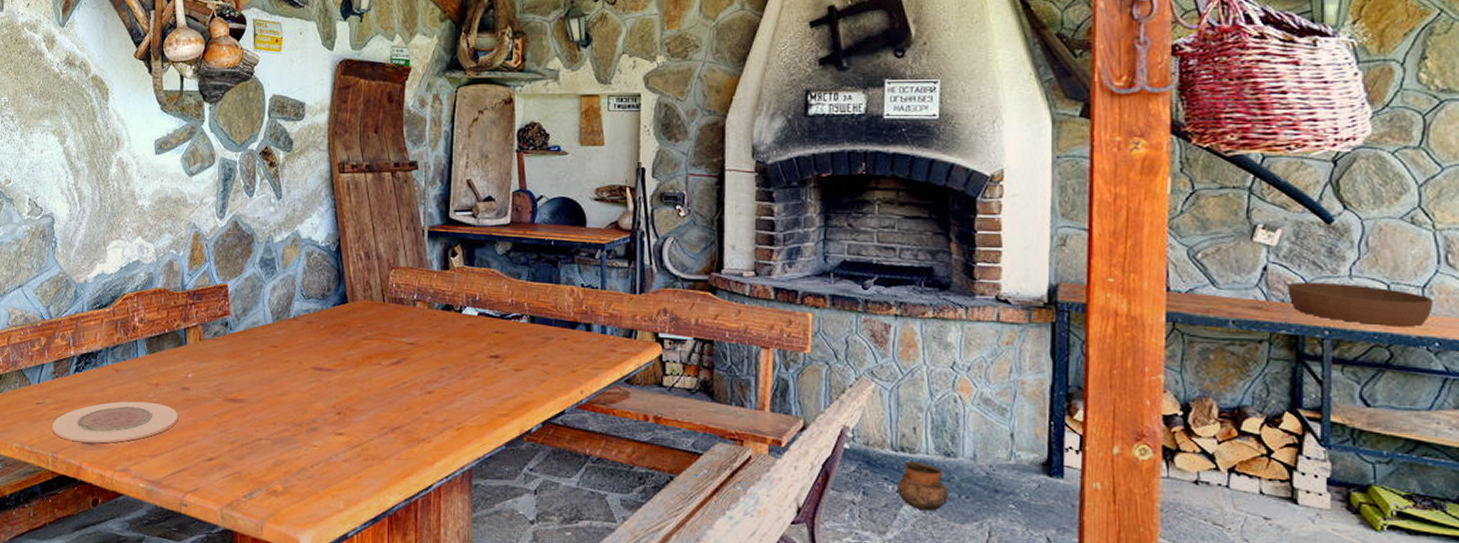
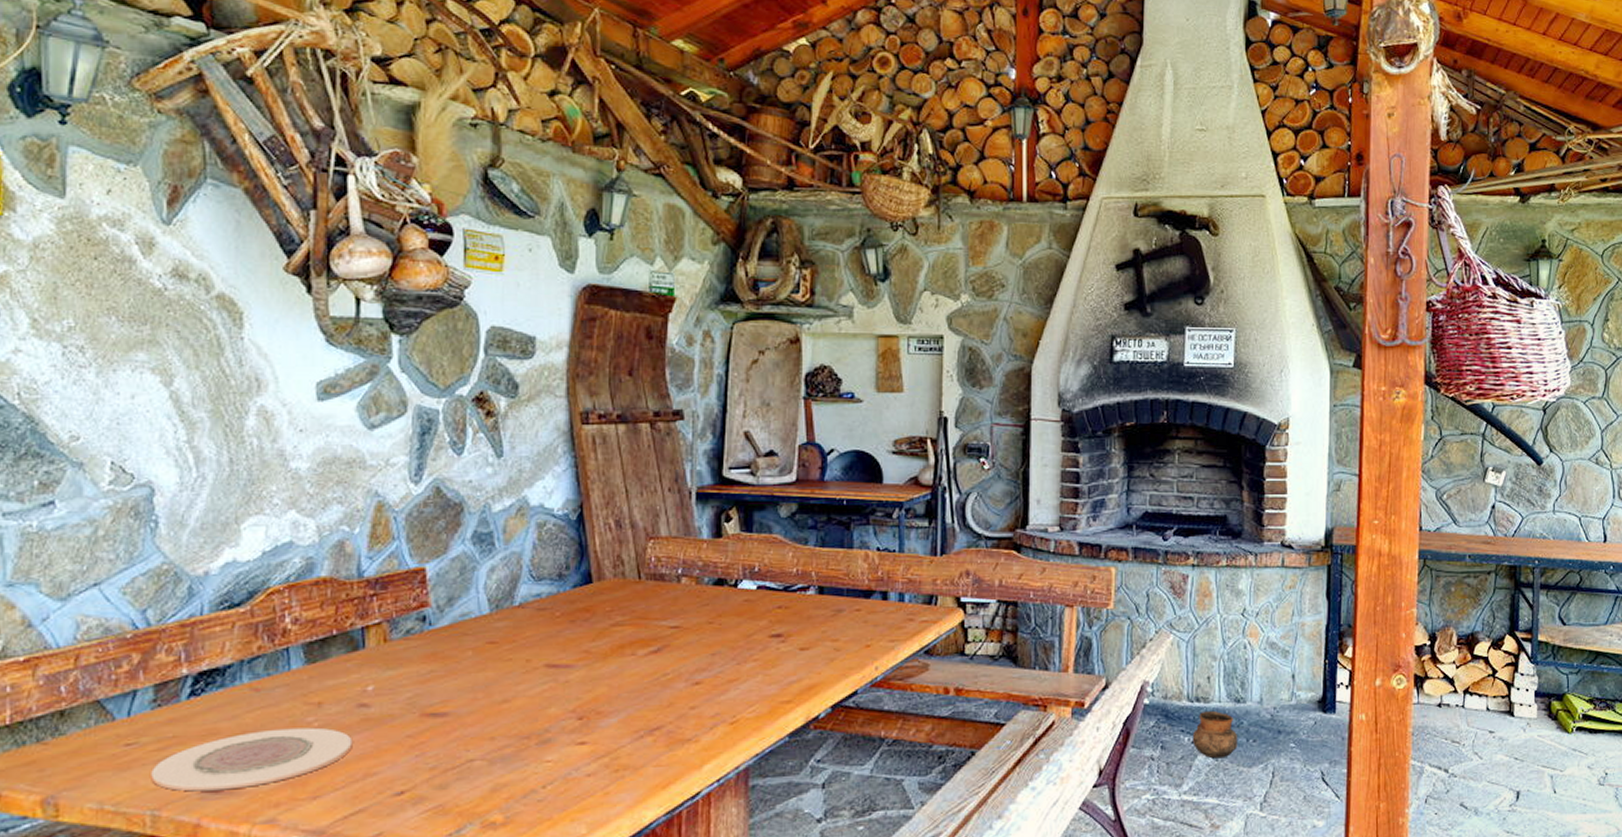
wooden bowl: present [1287,282,1433,326] -> none [1509,518,1609,553]

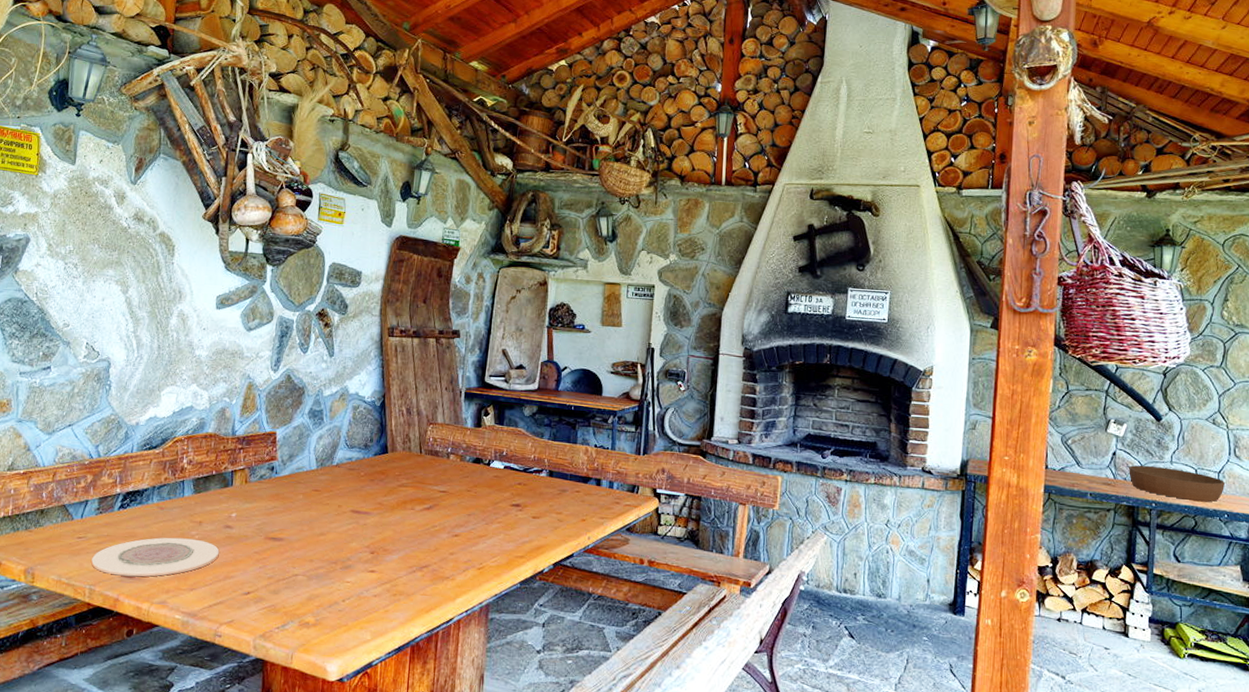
ceramic pot: present [1192,710,1238,759] -> none [839,601,879,643]
wooden bowl: none [1509,518,1609,553] -> present [1129,465,1225,502]

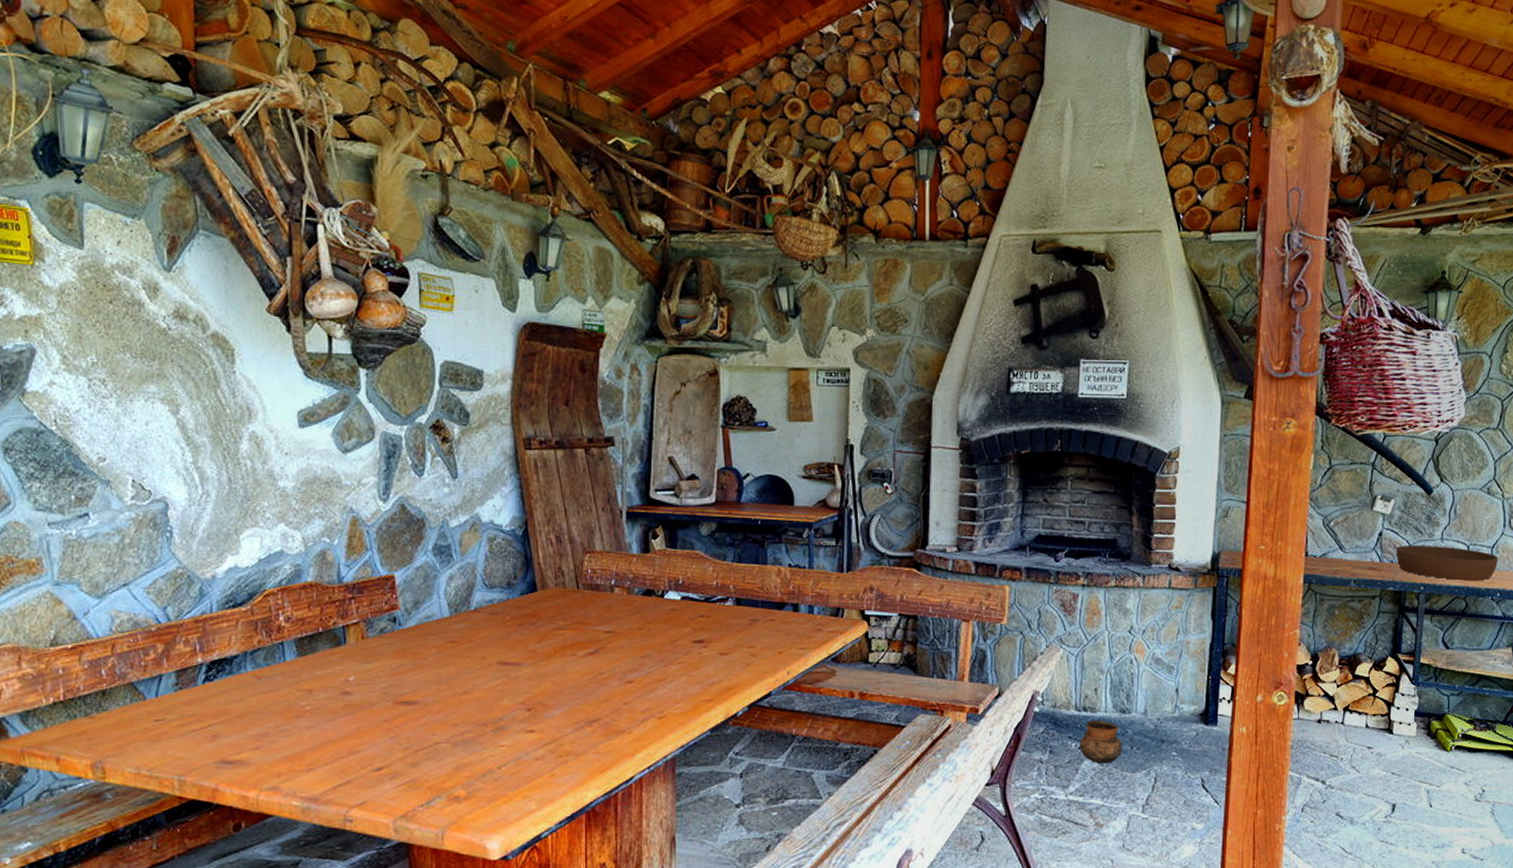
plate: present [91,537,220,577] -> none [177,710,339,762]
ceramic pot: none [839,601,879,643] -> present [1079,719,1123,764]

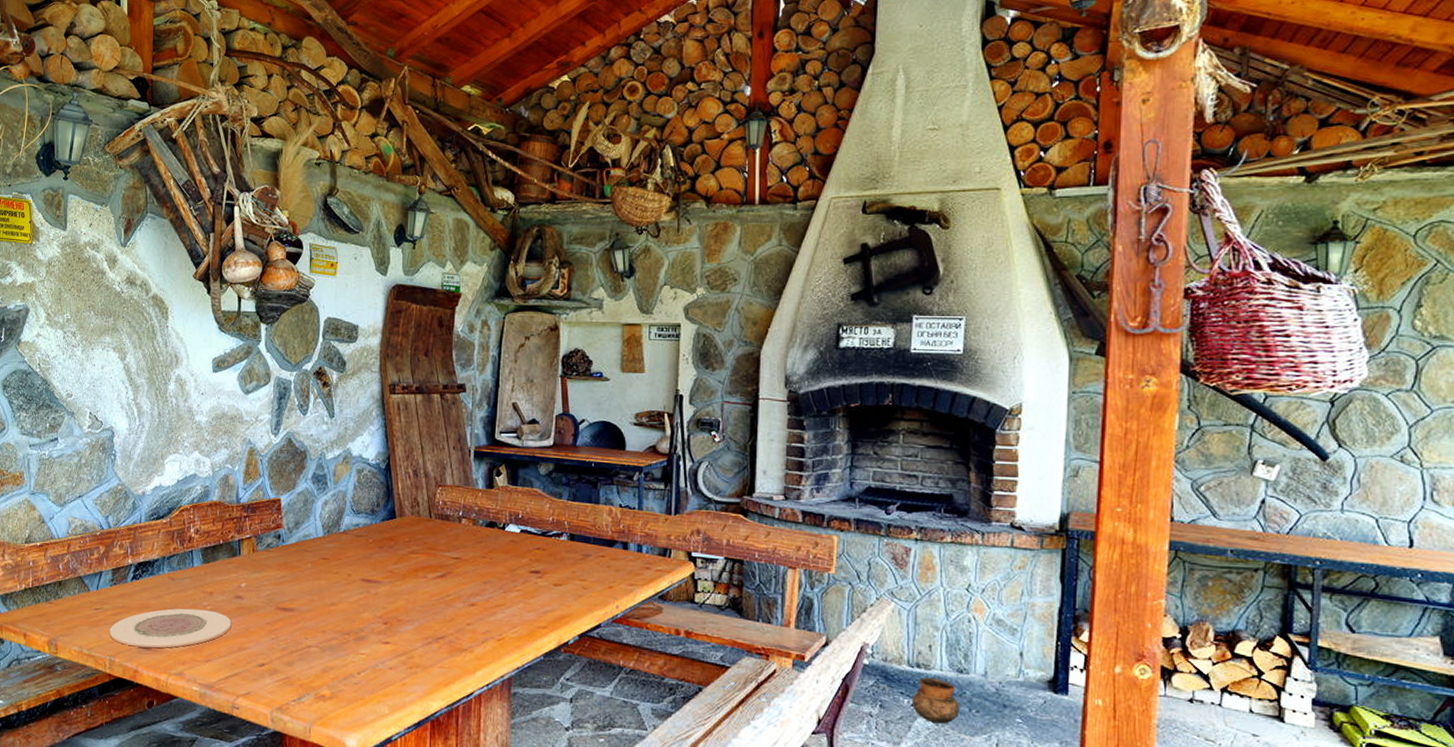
plate: none [177,710,339,762] -> present [109,608,232,649]
wooden bowl: present [1396,546,1498,580] -> none [1283,515,1417,558]

